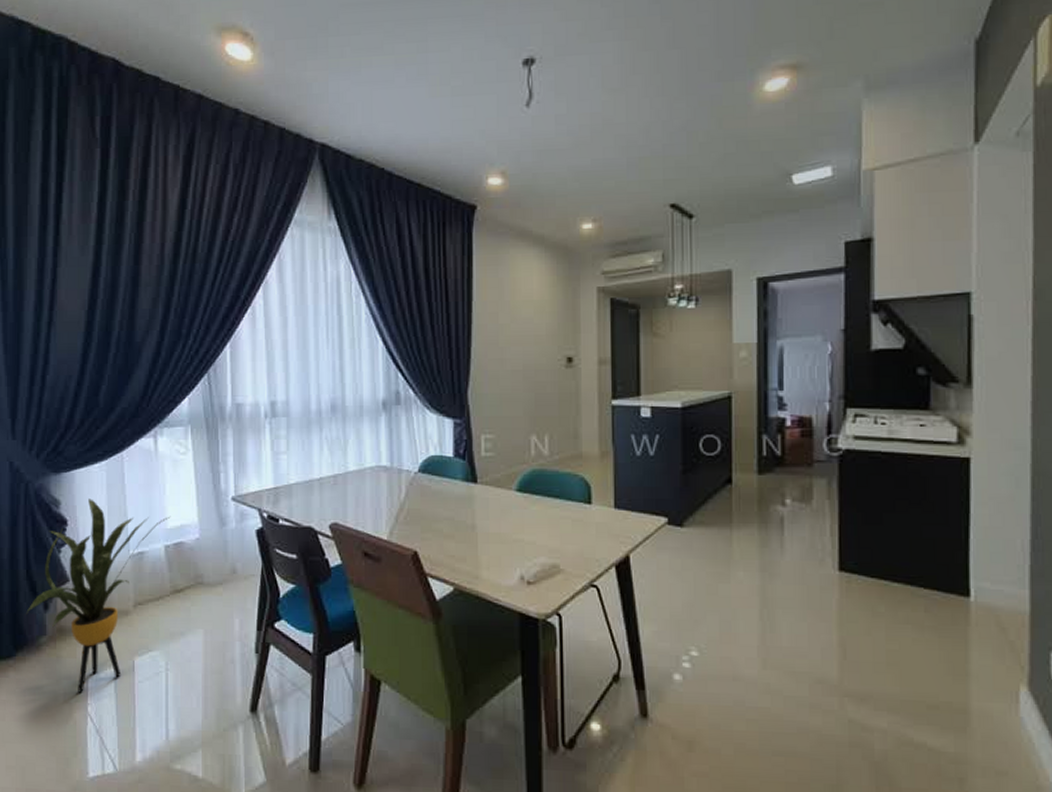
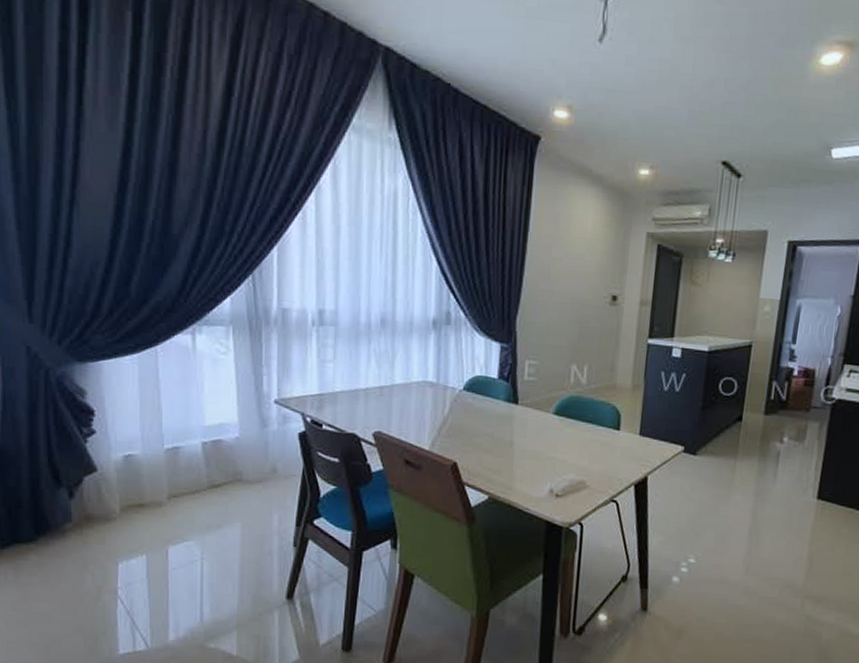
house plant: present [26,499,171,693] -> none [48,391,209,578]

